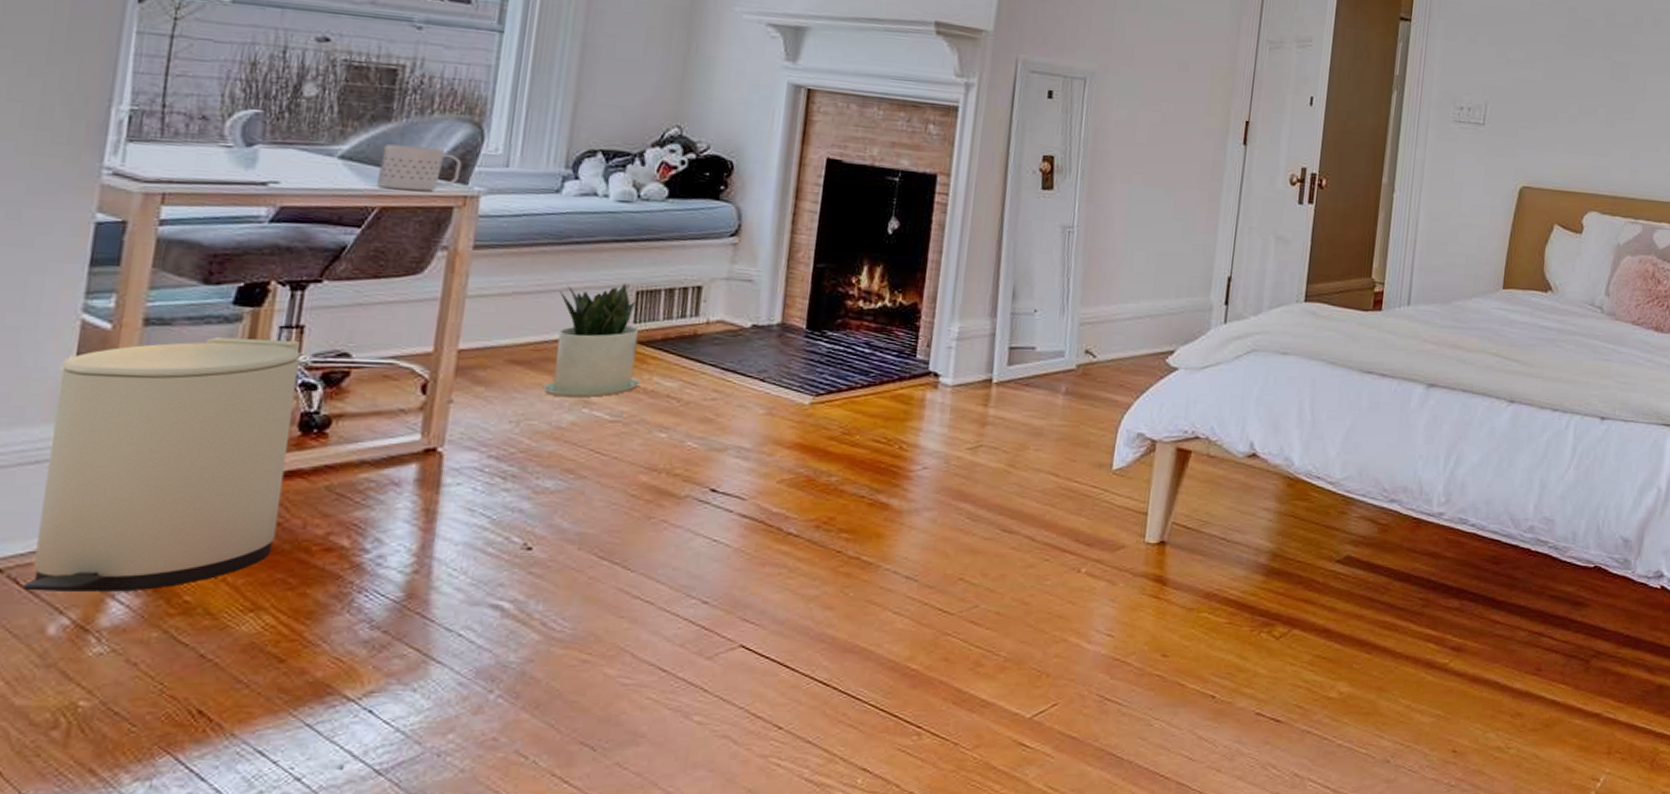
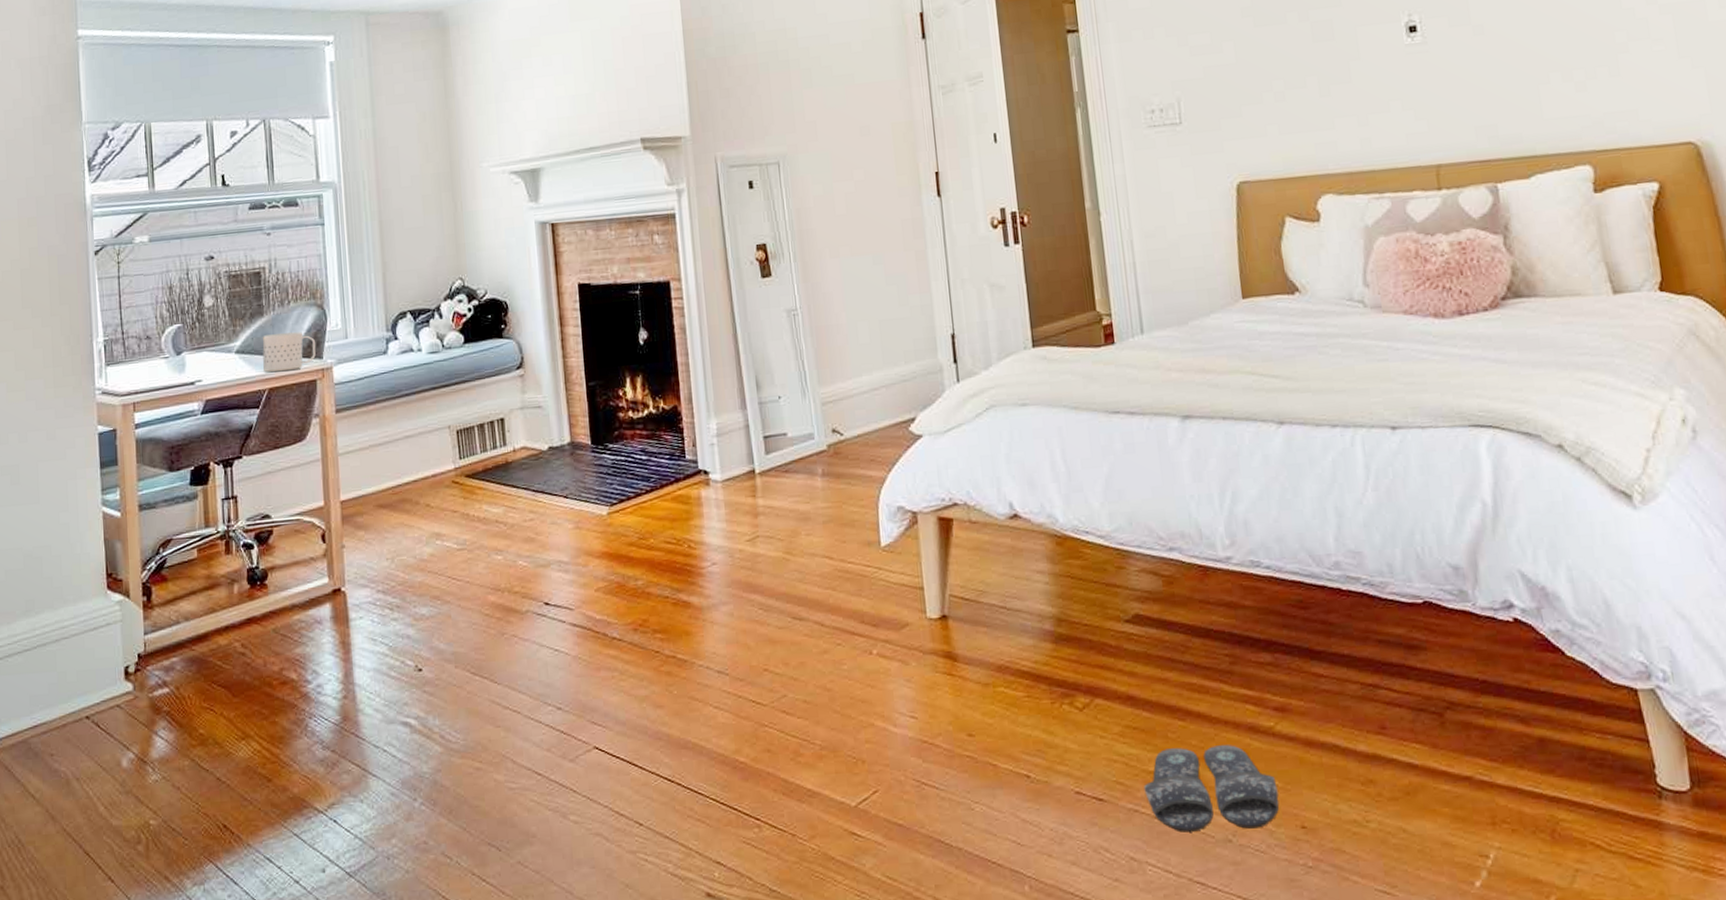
pedal bin: present [22,337,302,592] -> none [97,509,248,733]
planter: present [542,284,641,398] -> none [401,425,475,533]
slippers: none [1320,677,1440,753] -> present [1144,745,1279,832]

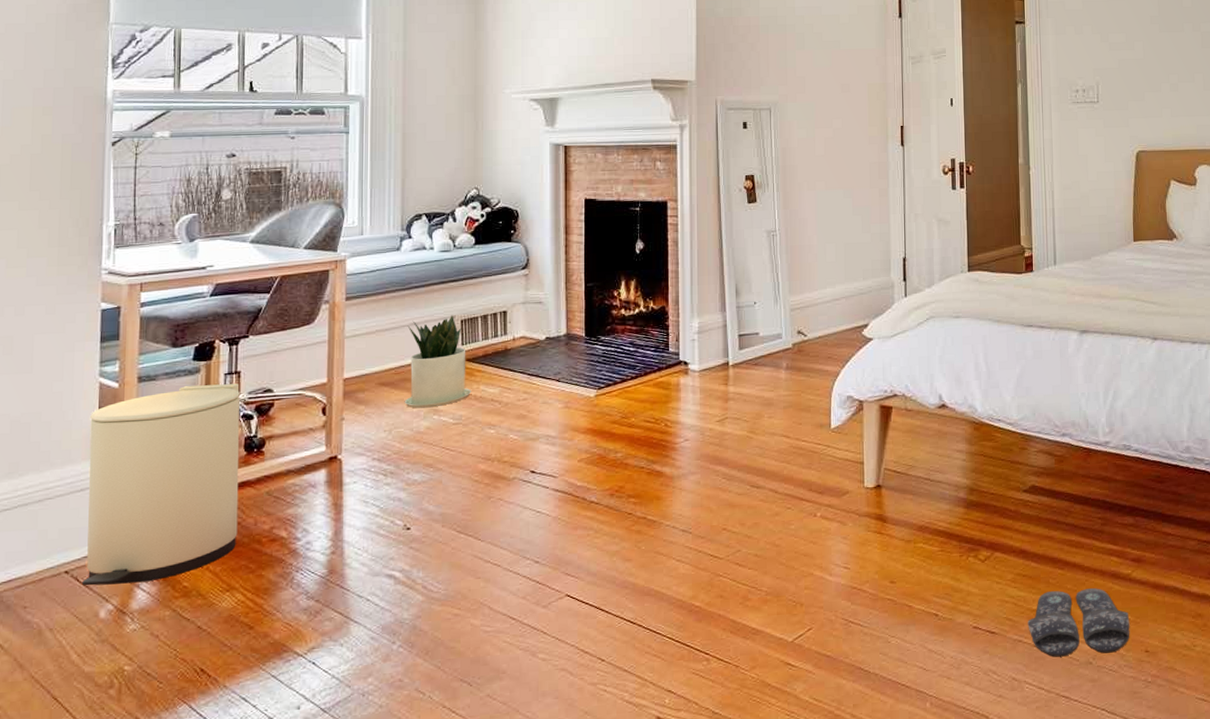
pedal bin: none [97,509,248,733] -> present [81,383,241,586]
mug: present [262,332,316,373] -> none [277,227,332,262]
planter: none [401,425,475,533] -> present [404,315,472,408]

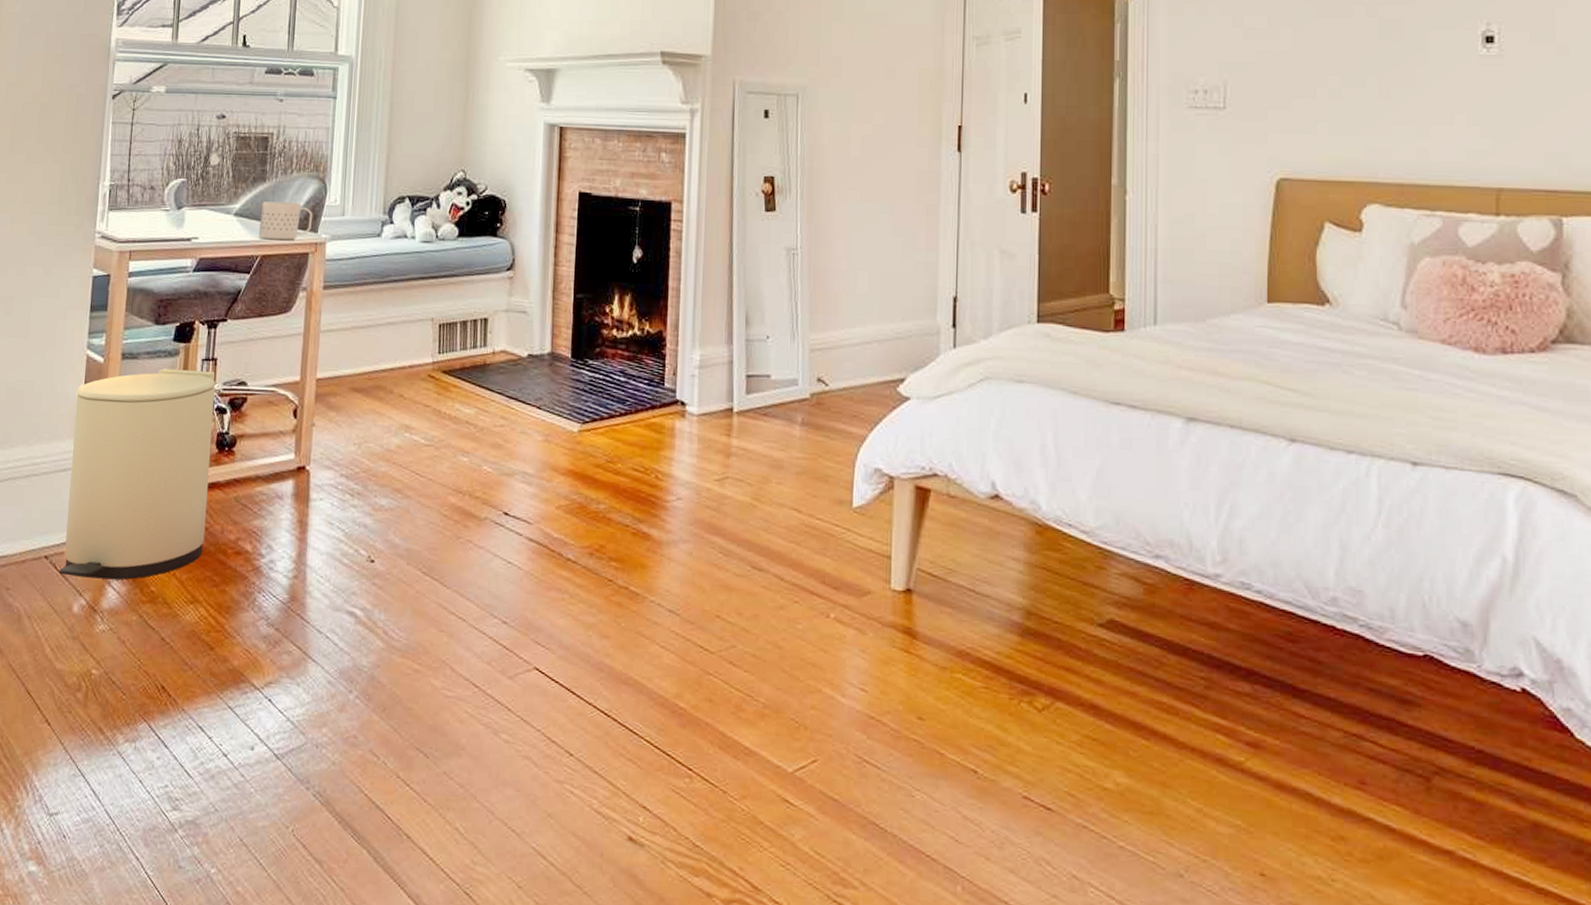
mug: none [277,227,332,262] -> present [259,201,313,241]
planter: present [404,315,472,408] -> none [375,317,446,423]
slippers: present [1027,588,1130,657] -> none [1096,767,1240,867]

